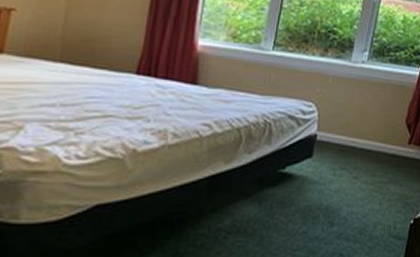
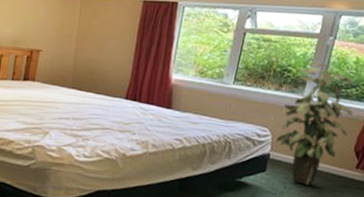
indoor plant: none [322,21,403,171] -> present [275,62,353,186]

